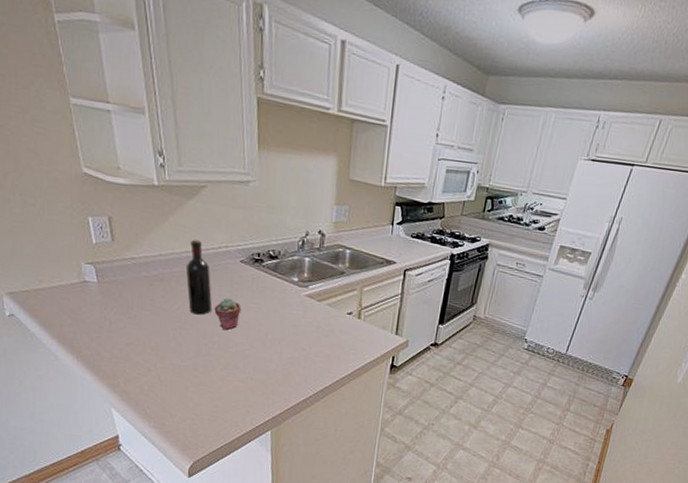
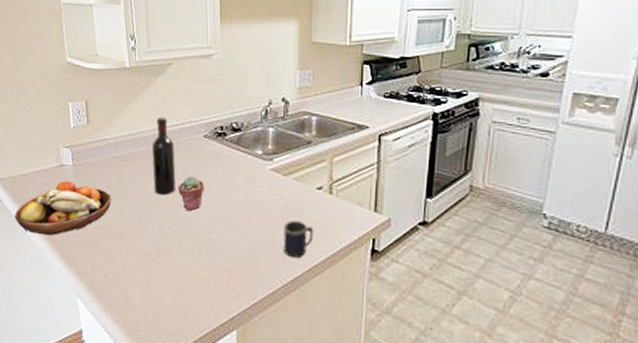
fruit bowl: none [33,297,144,351] -> present [15,180,112,236]
mug: none [315,340,342,372] -> present [283,220,313,259]

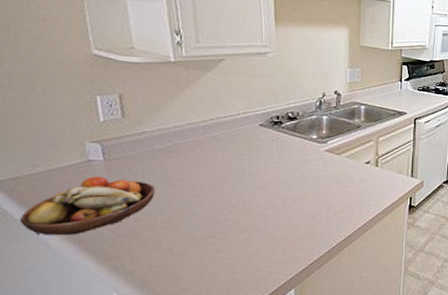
wine bottle: present [151,116,177,195] -> none [202,108,231,181]
potted succulent: present [178,176,205,211] -> none [232,161,261,192]
mug: present [283,220,313,259] -> none [337,191,363,221]

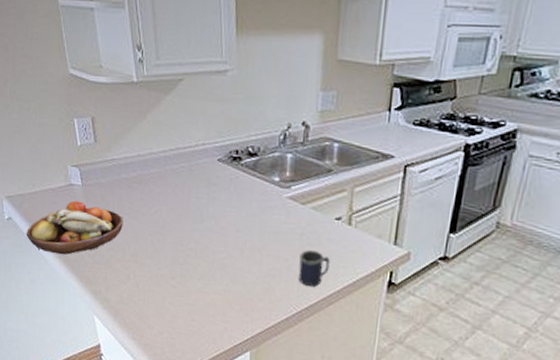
mug: none [337,191,363,221] -> present [298,250,330,287]

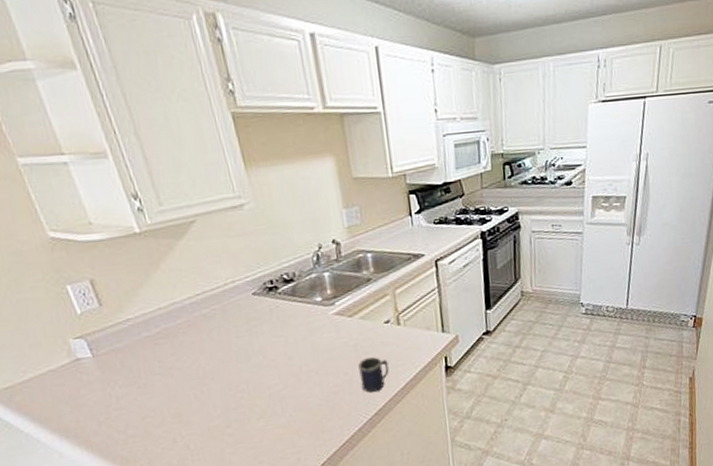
fruit bowl: present [27,200,123,255] -> none [26,374,156,444]

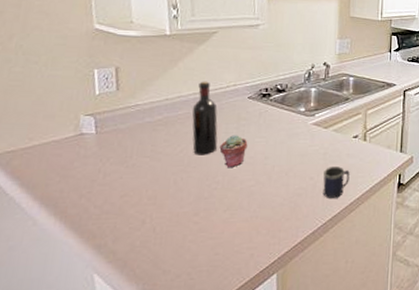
wine bottle: none [191,281,233,366] -> present [191,81,218,155]
potted succulent: none [234,337,266,374] -> present [219,135,248,167]

